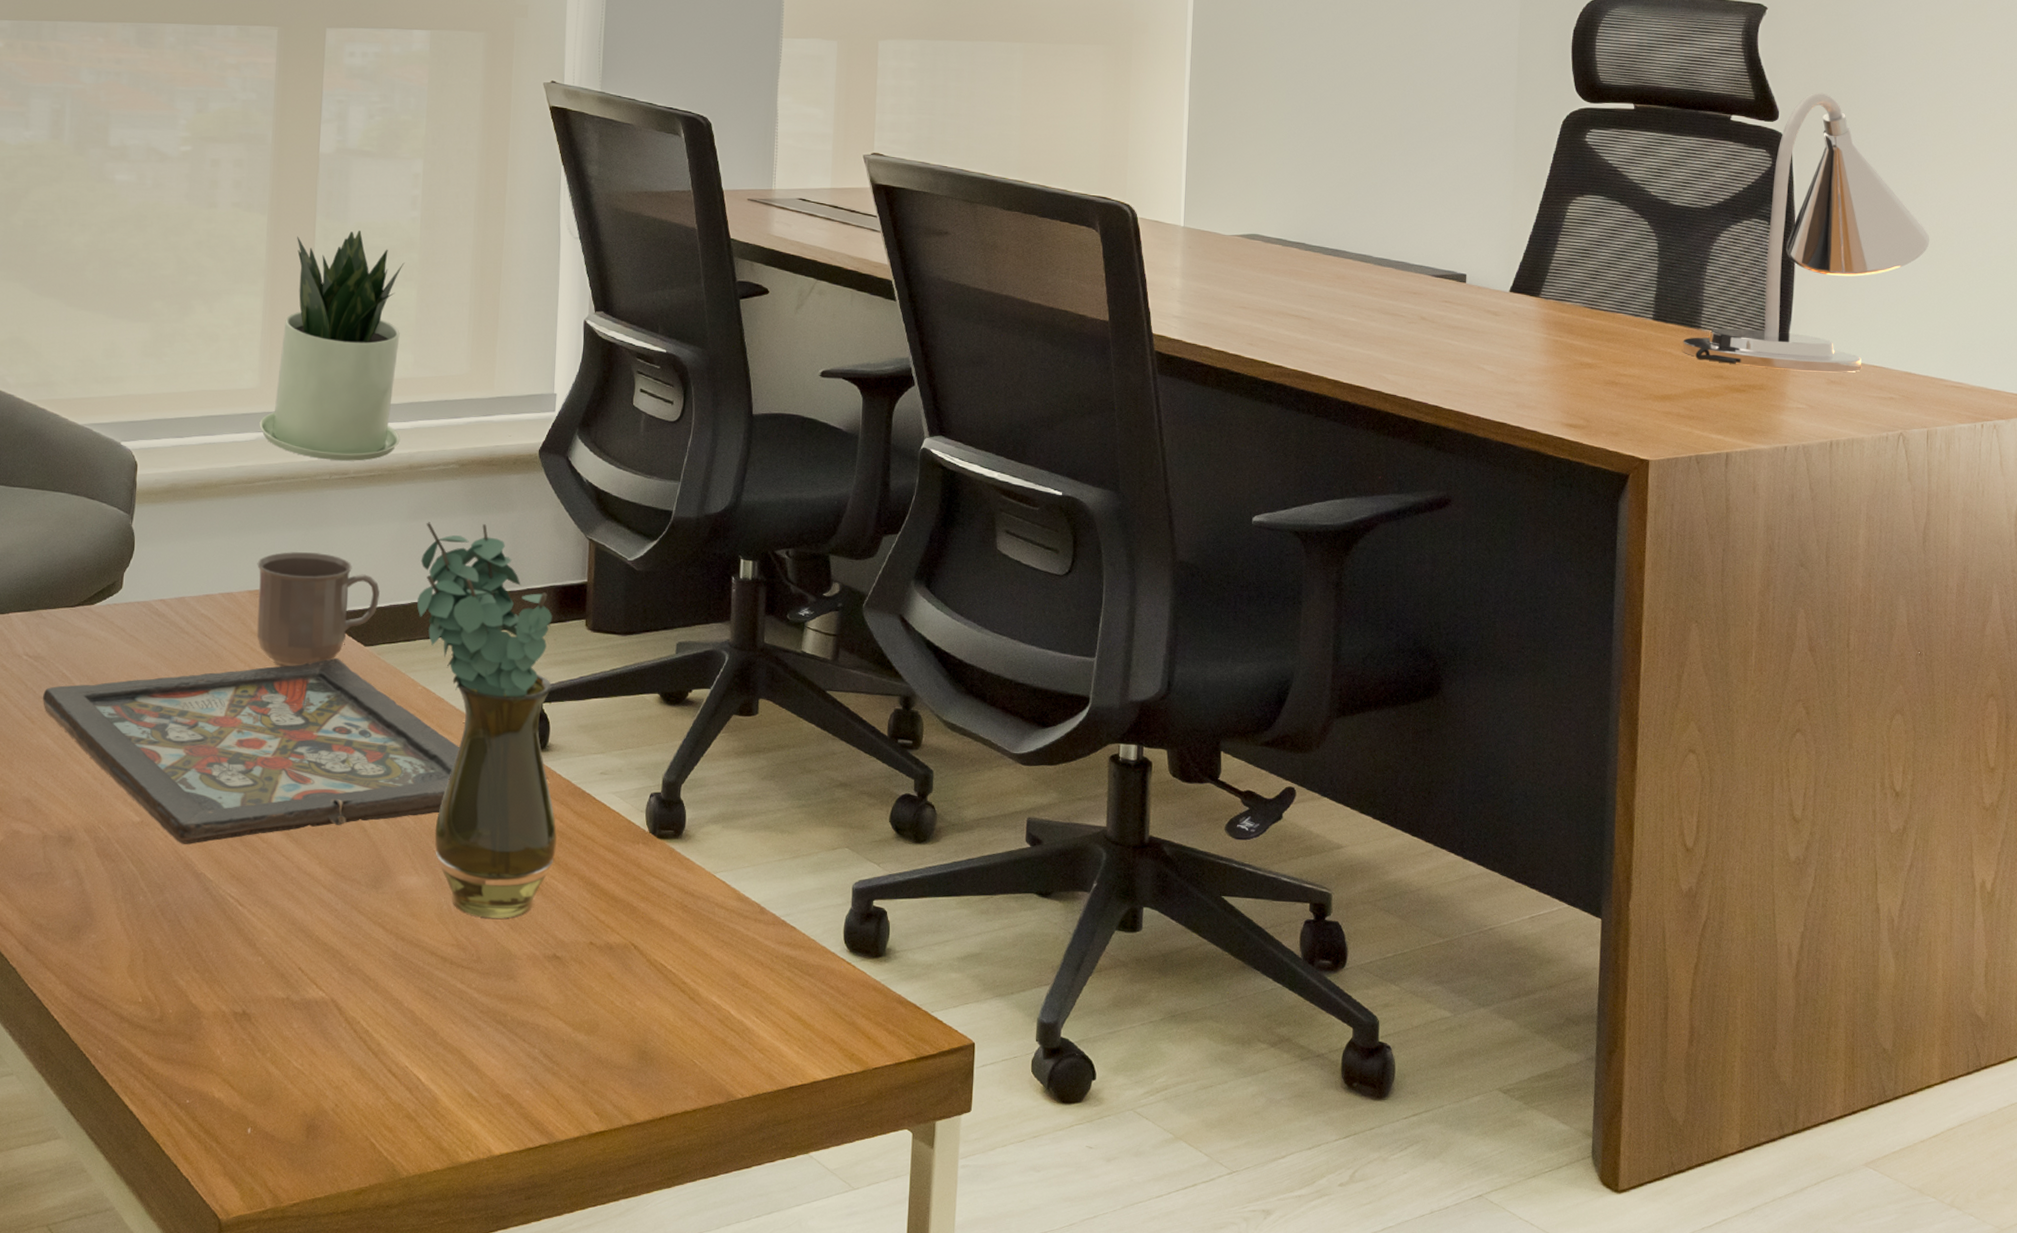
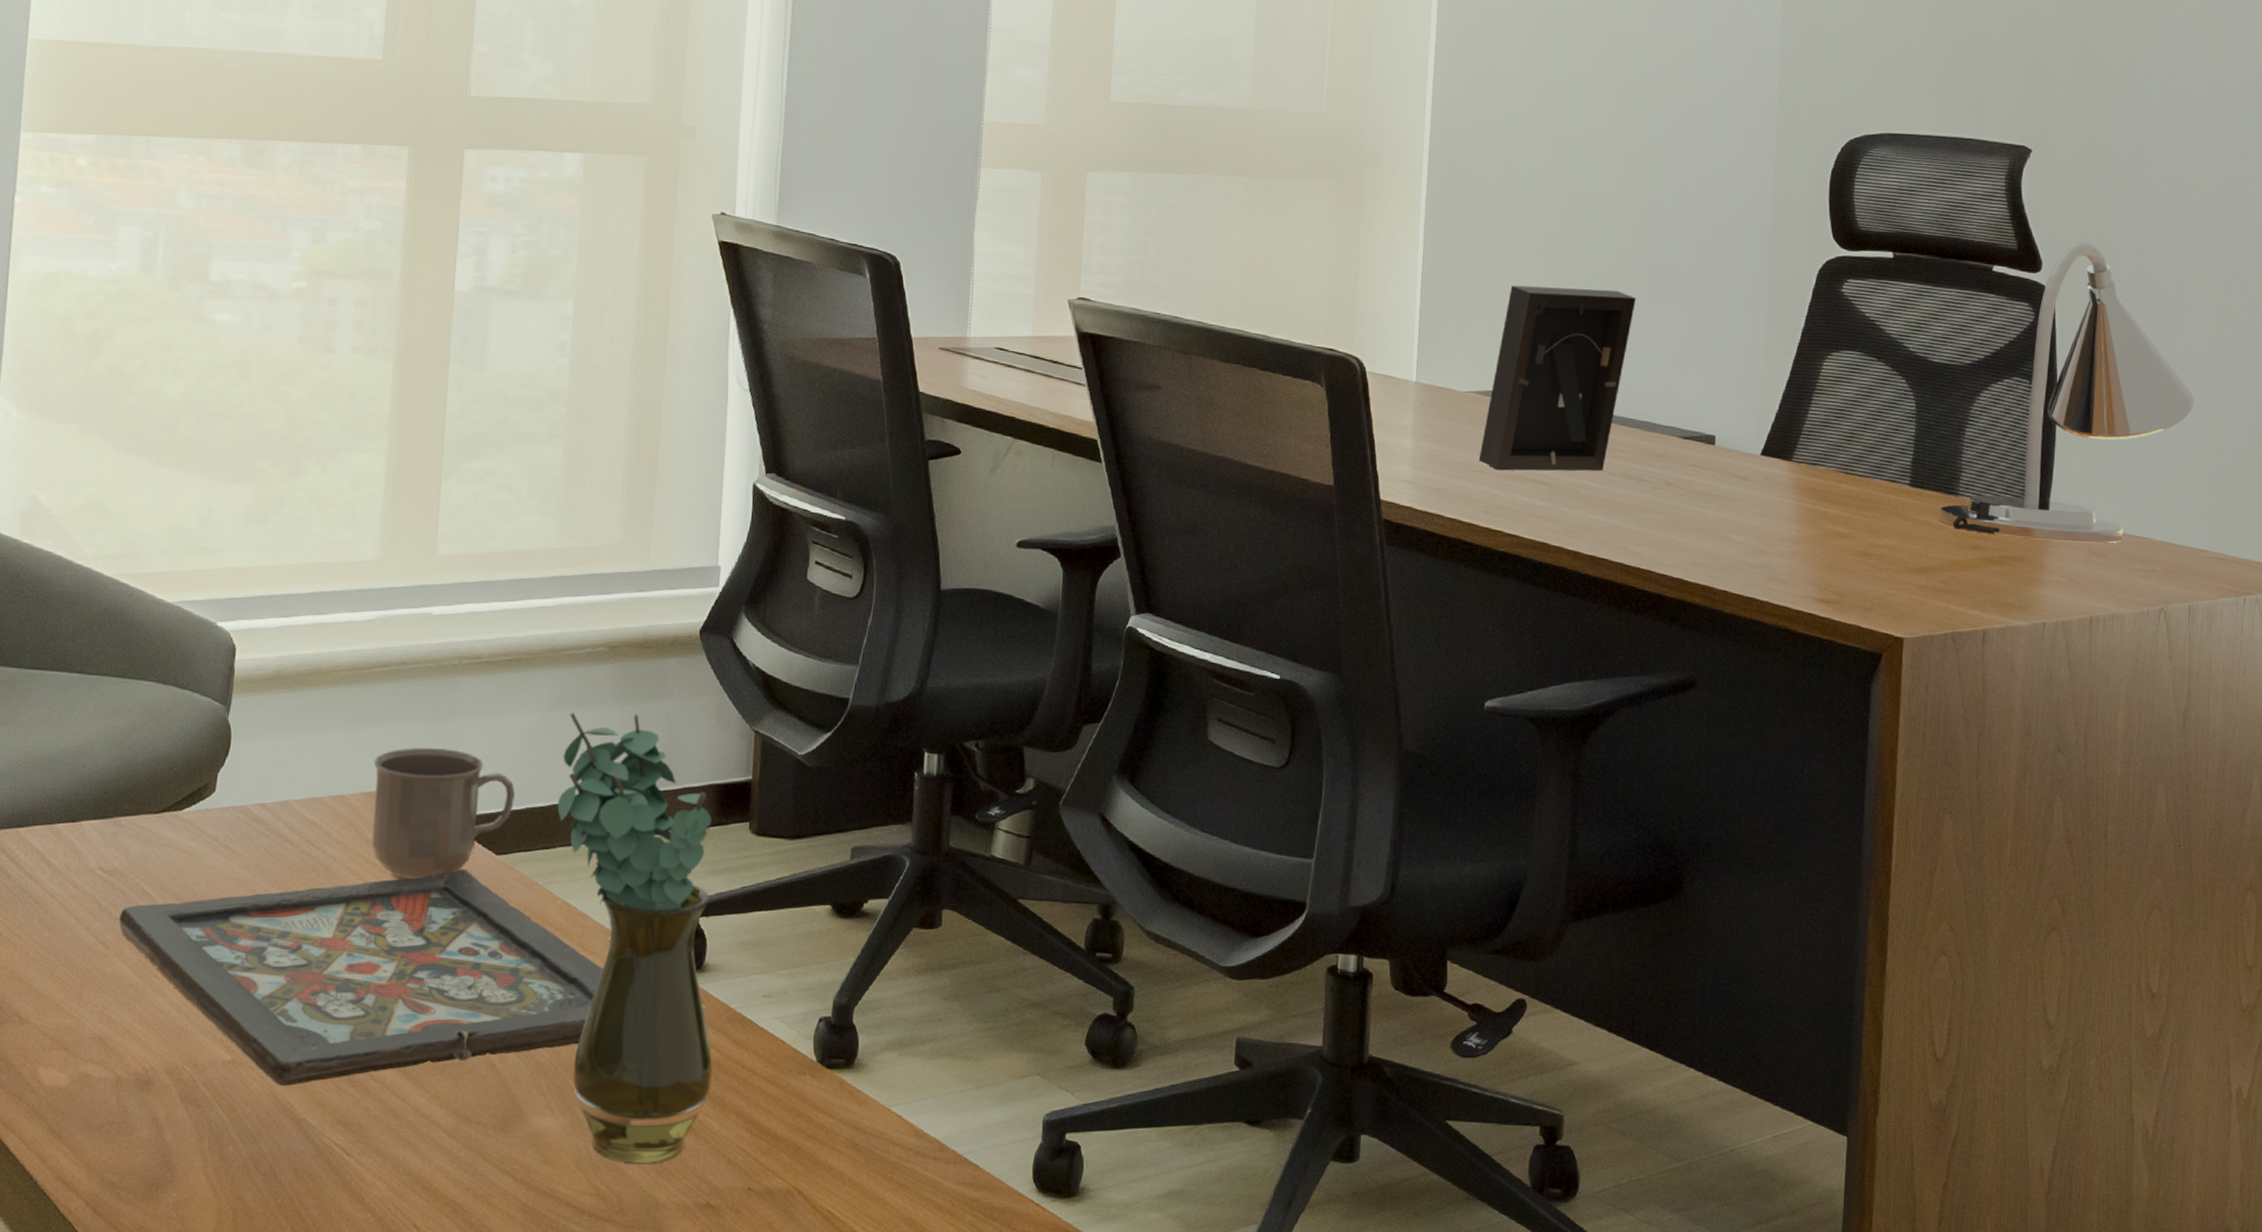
planter: present [259,231,405,461] -> none [379,380,550,644]
picture frame: none [1243,138,1389,307] -> present [1478,285,1636,471]

